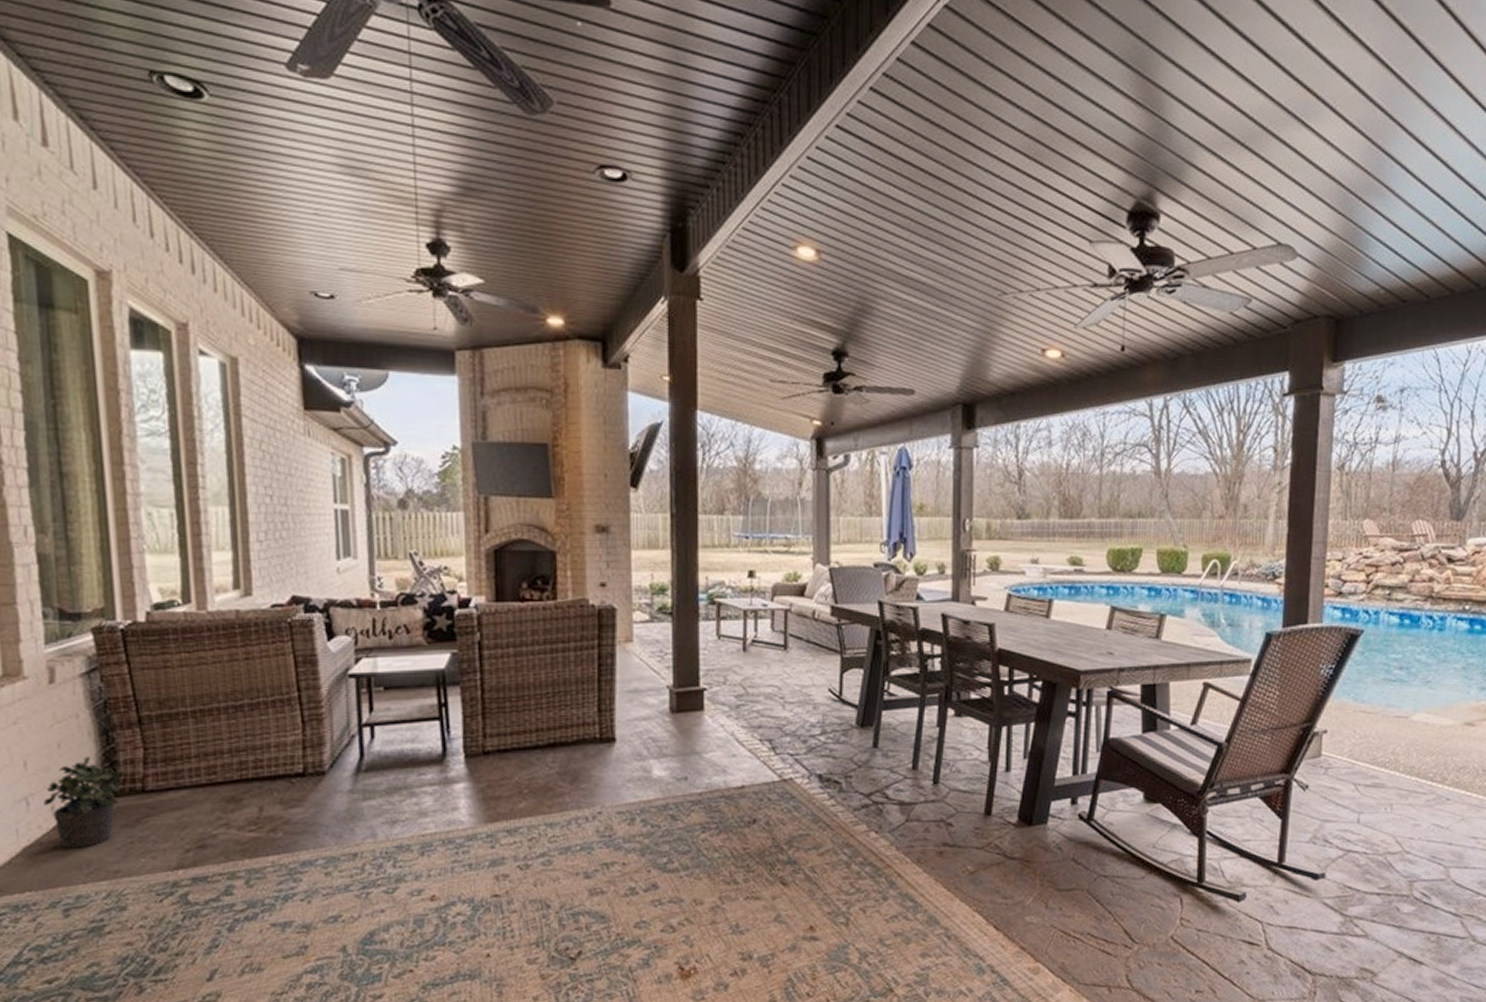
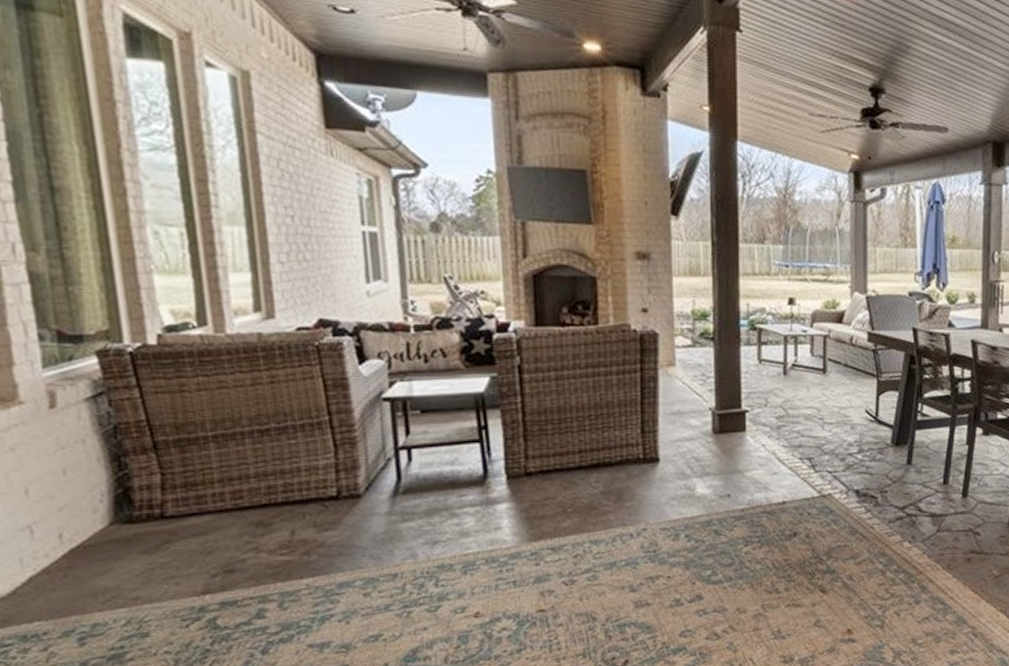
potted plant: present [44,757,125,849] -> none [50,483,141,577]

